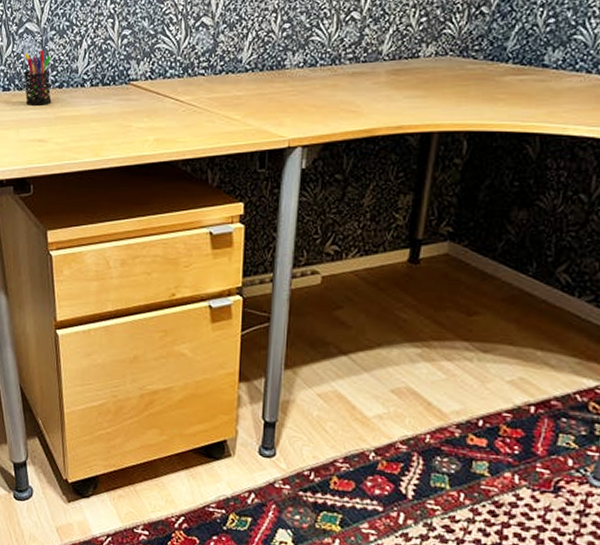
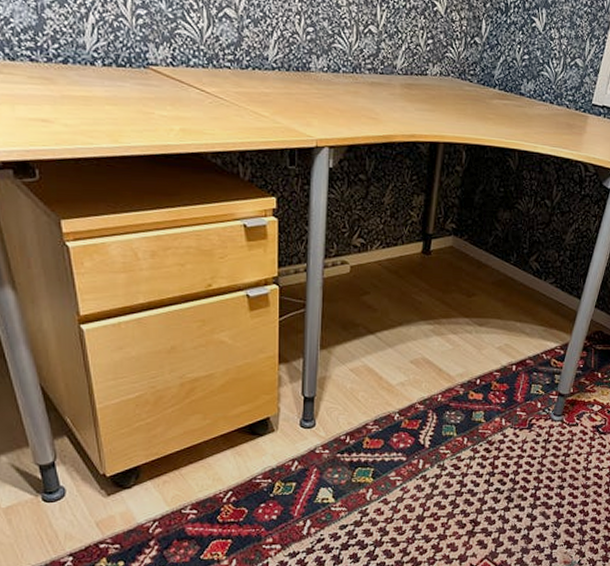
pen holder: present [23,49,52,105] -> none [14,16,55,81]

